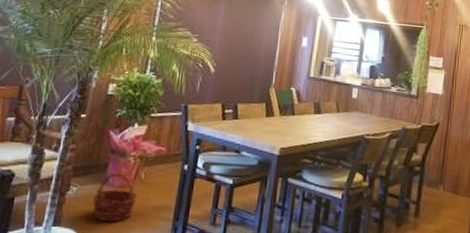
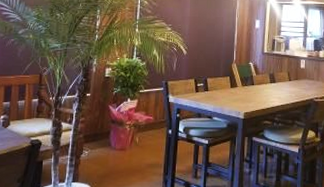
basket: present [92,171,137,222] -> none [101,137,134,178]

